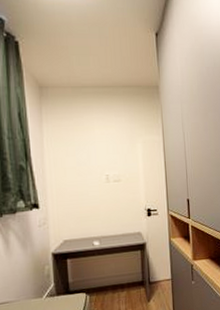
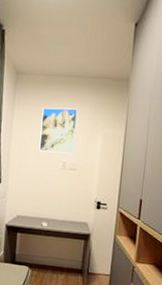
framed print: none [75,119,116,168] -> present [39,107,78,154]

